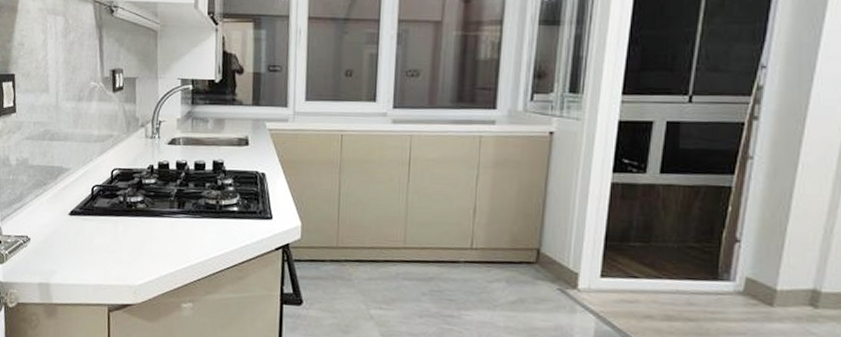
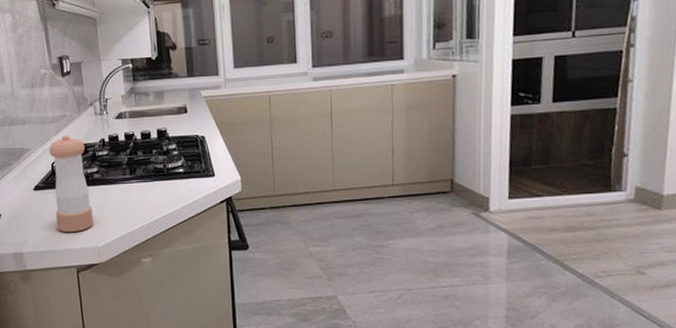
pepper shaker: none [90,157,133,266] -> present [49,135,94,232]

